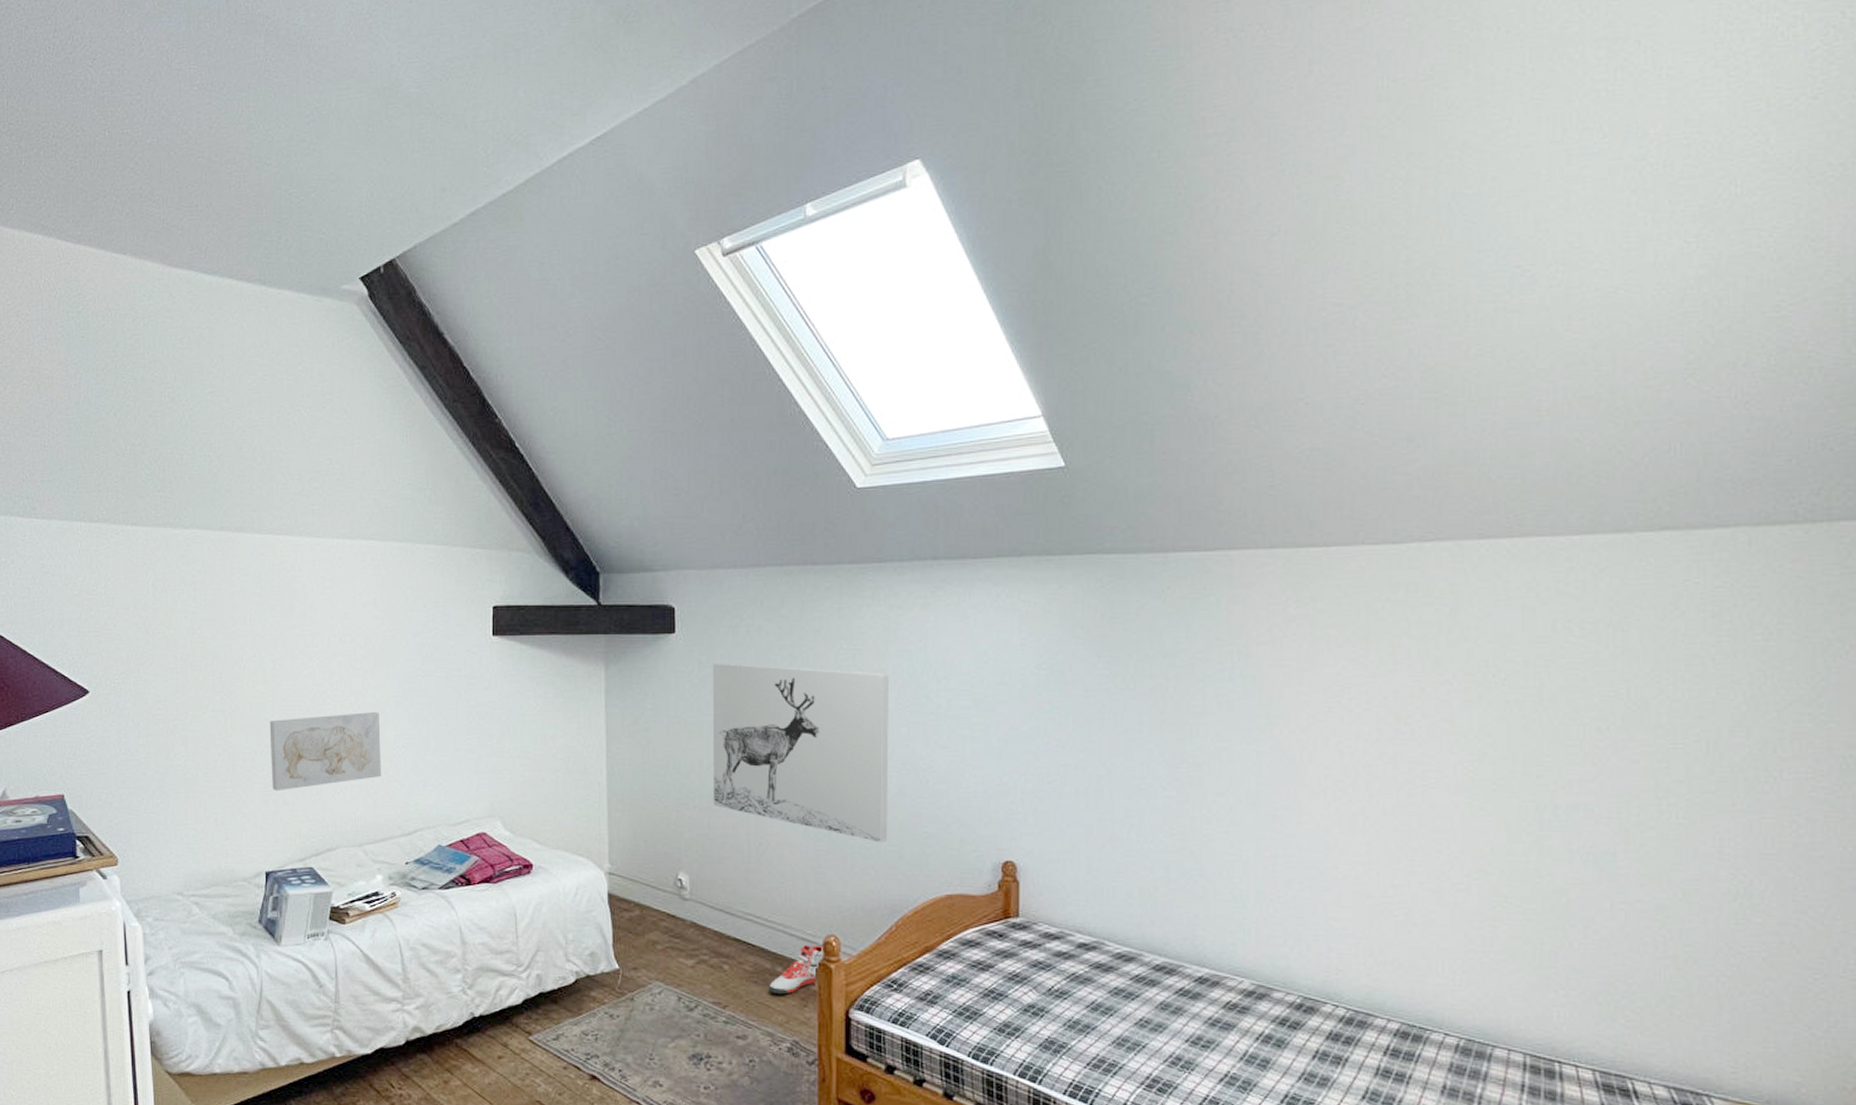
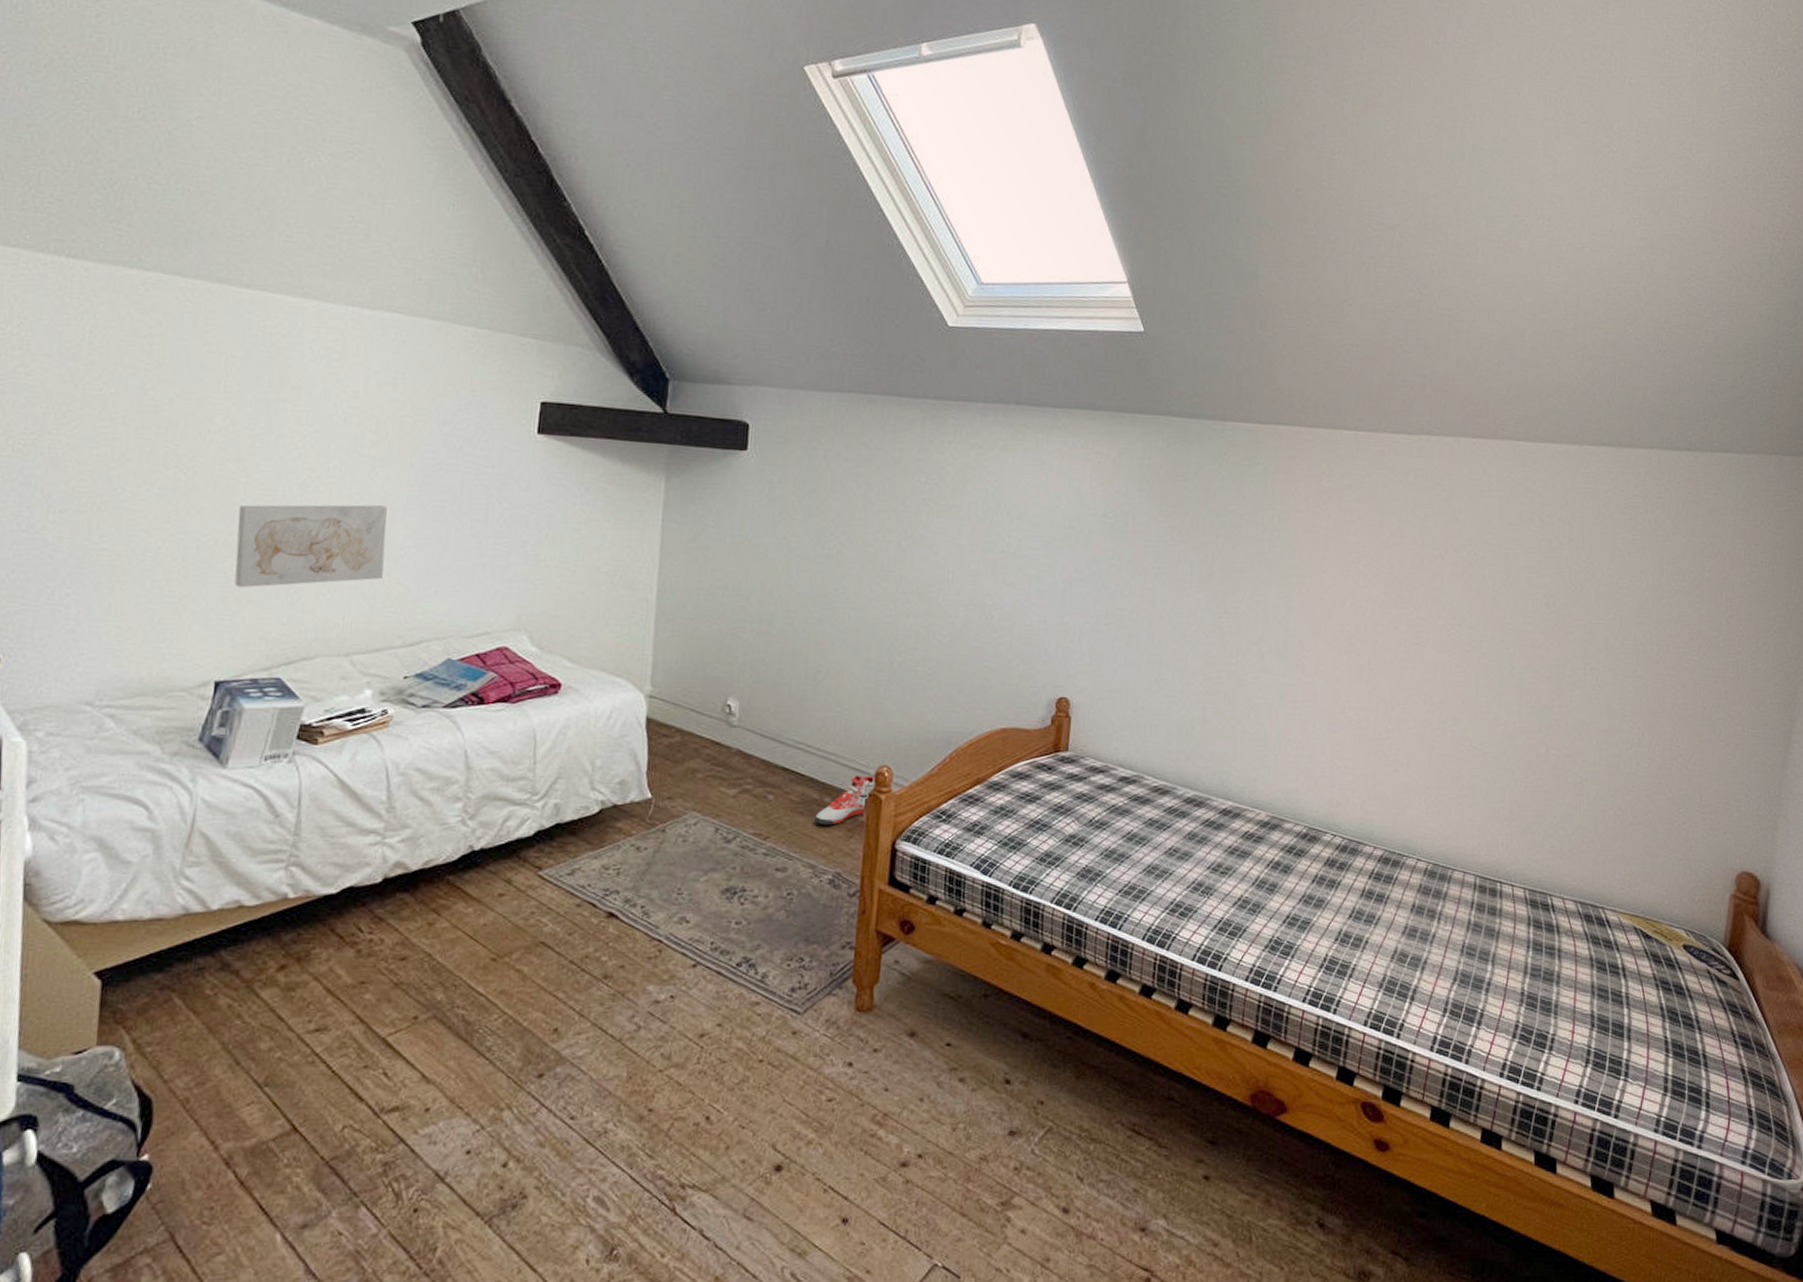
wall art: present [712,662,889,843] -> none [772,484,964,676]

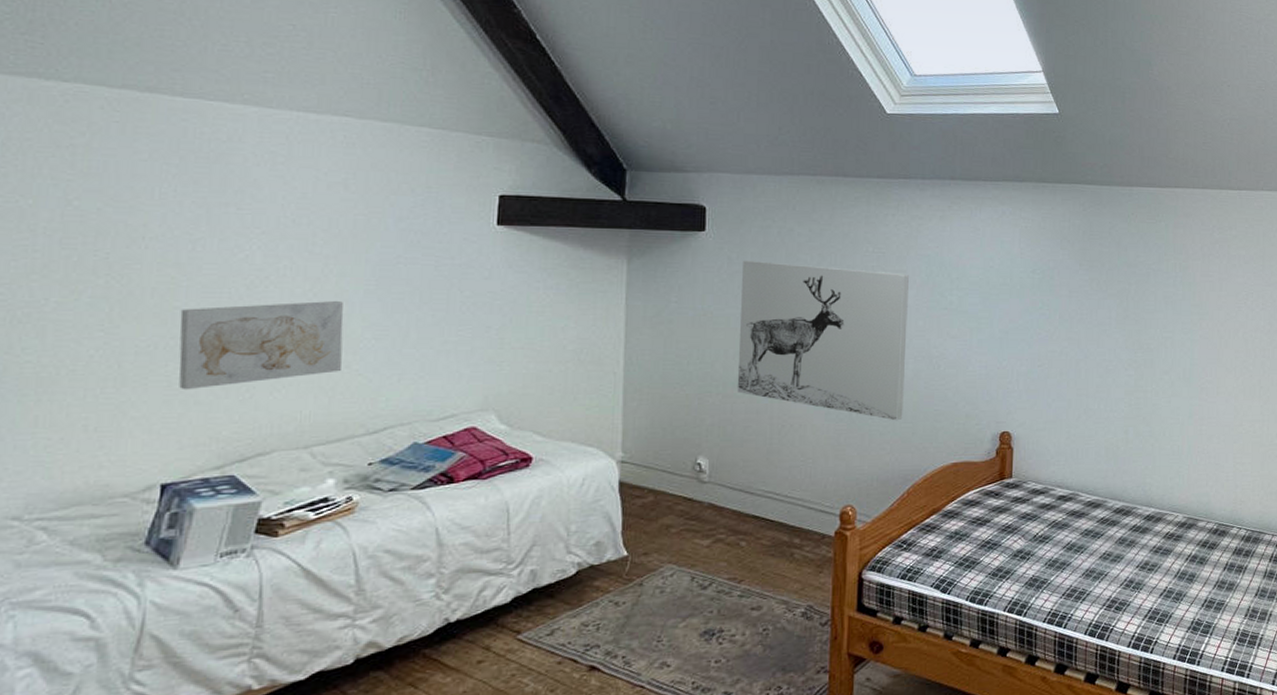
wall art: none [772,484,964,676] -> present [737,260,909,421]
sneaker: present [814,776,875,826] -> none [785,516,840,565]

